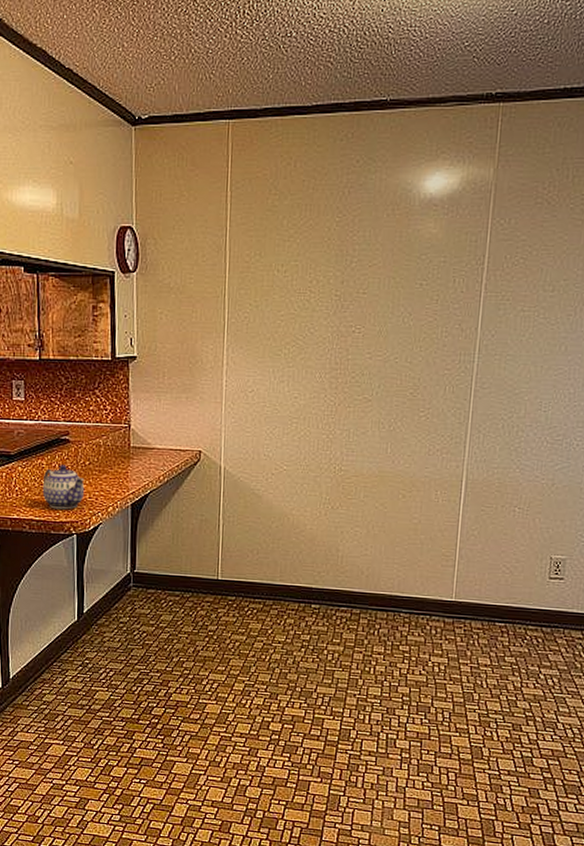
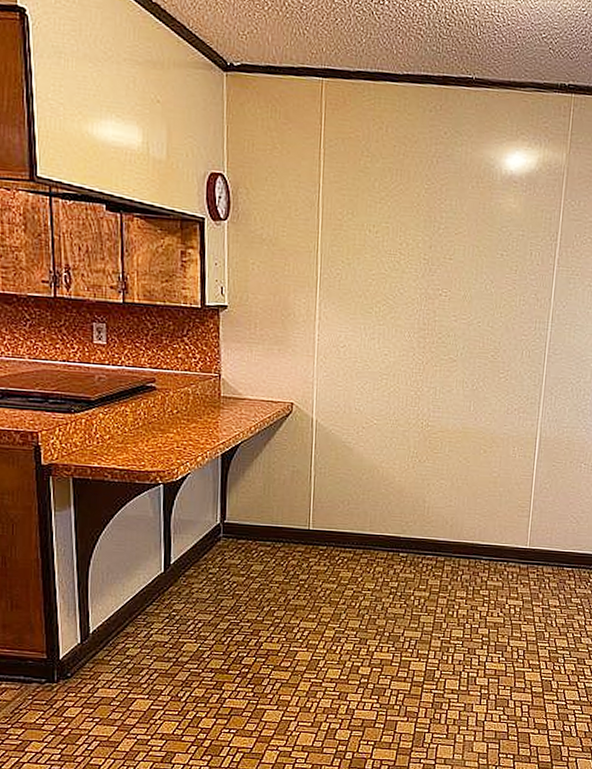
teapot: present [42,465,85,510] -> none [126,412,172,459]

